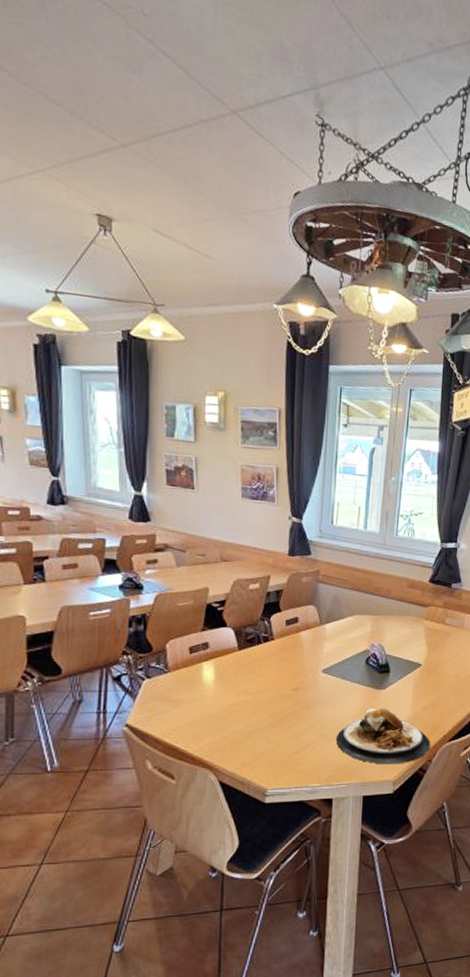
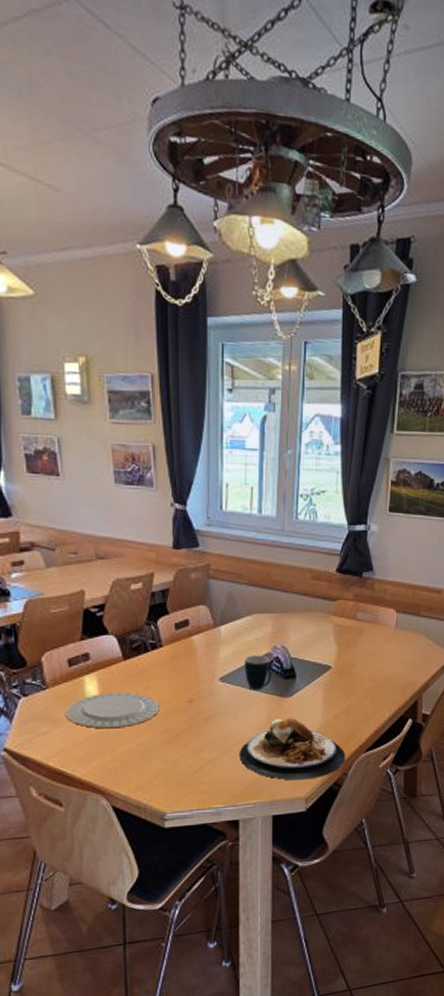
plate: none [182,678,268,711] -> present [64,692,159,729]
mug: none [344,651,369,682] -> present [244,655,272,690]

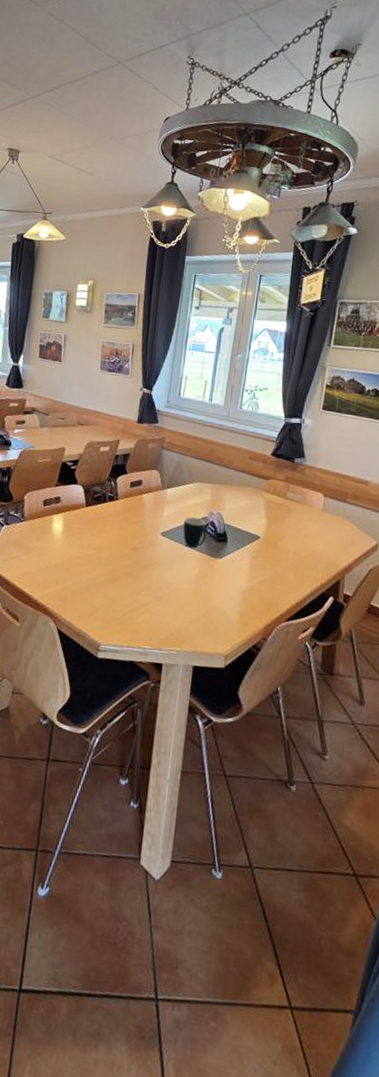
plate: present [64,692,159,729] -> none [33,531,109,563]
plate: present [238,717,346,781] -> none [169,576,267,638]

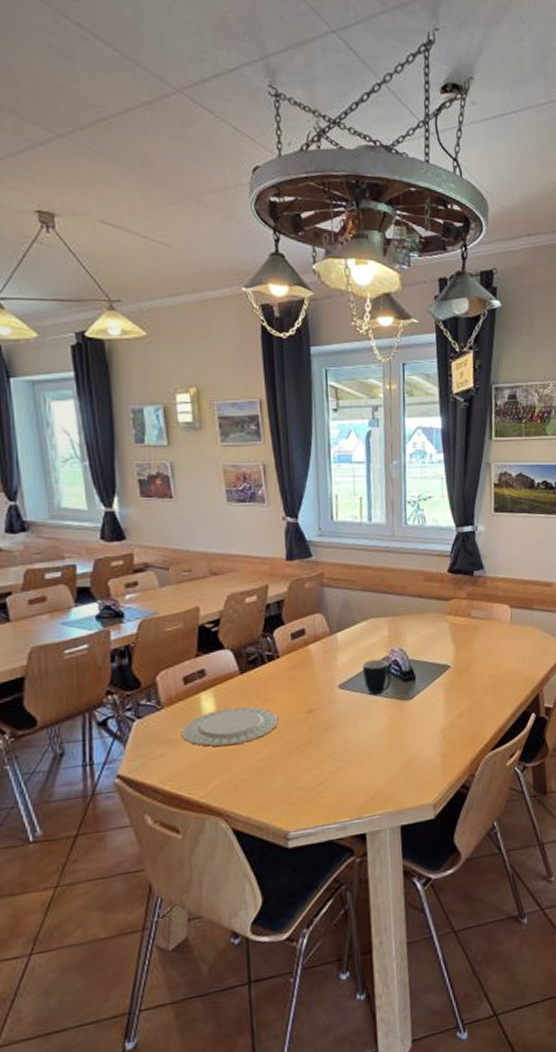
plate: none [33,531,109,563] -> present [180,706,279,747]

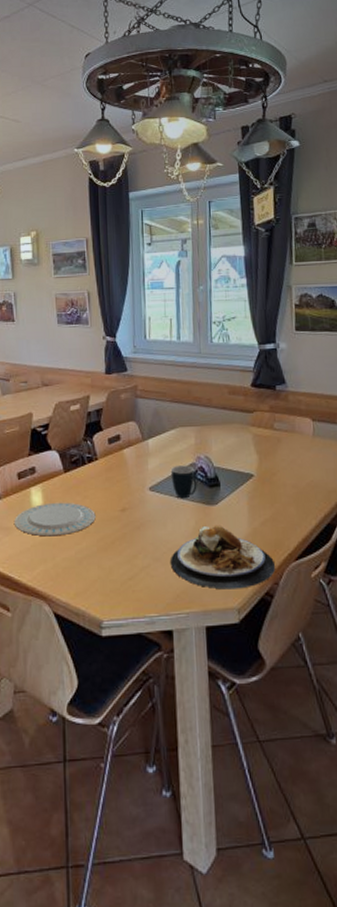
plate: none [362,720,472,787] -> present [170,524,276,590]

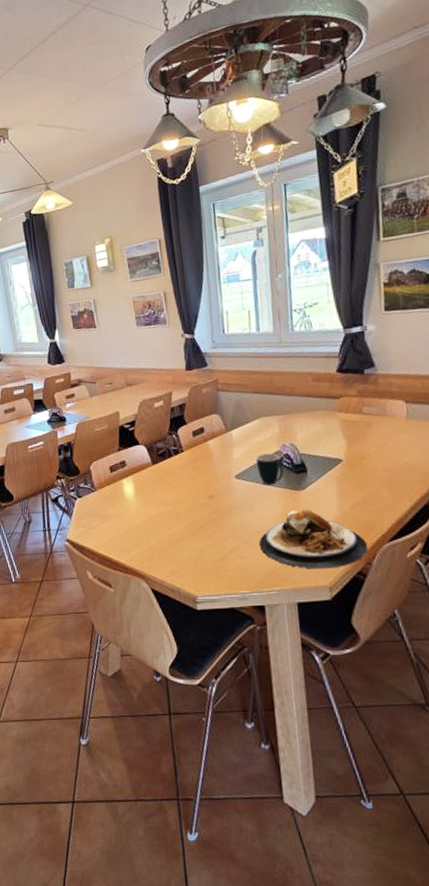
plate: present [13,502,96,537] -> none [109,491,185,523]

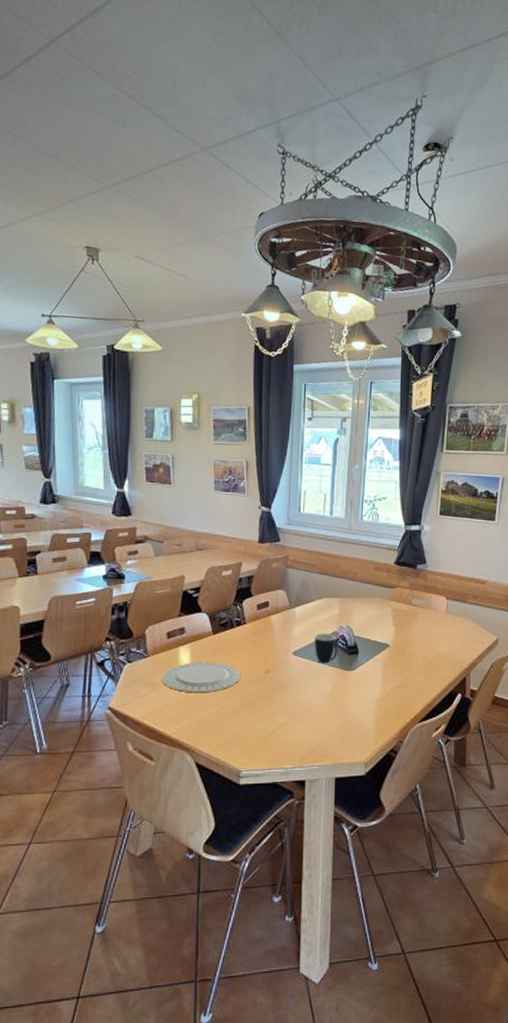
plate: none [109,491,185,523] -> present [161,662,241,693]
plate: present [259,508,369,569] -> none [307,688,402,746]

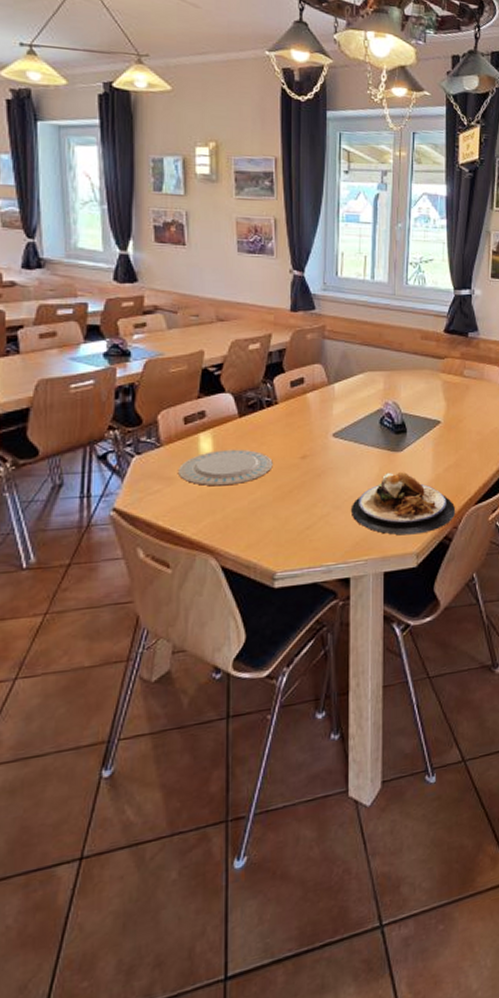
plate: none [307,688,402,746] -> present [350,471,456,536]
mug: present [314,633,338,664] -> none [356,411,383,446]

